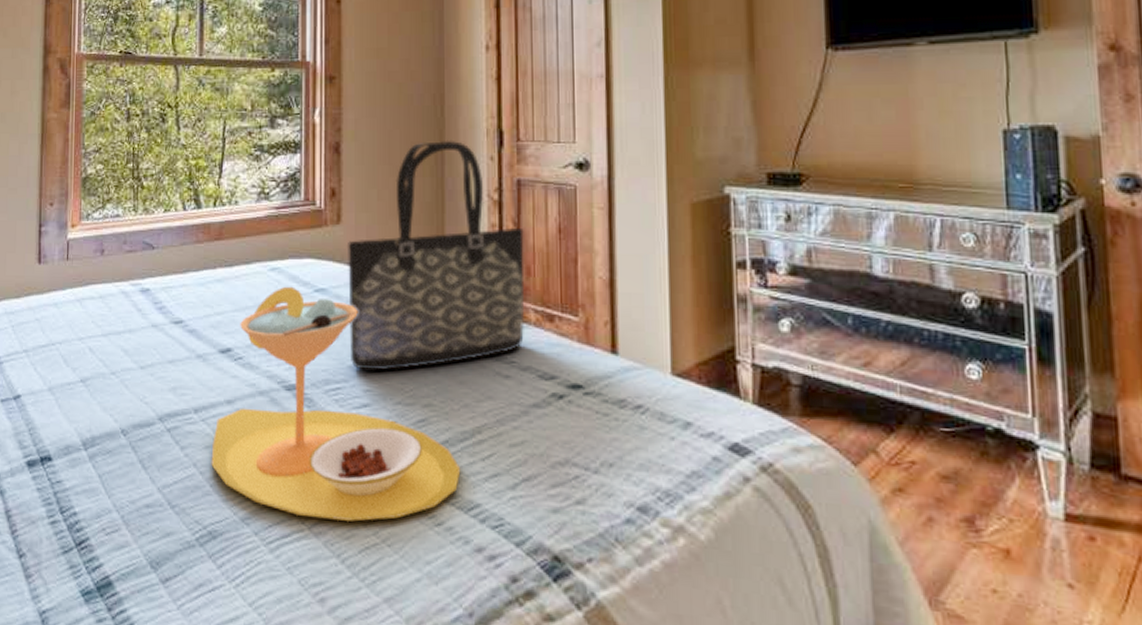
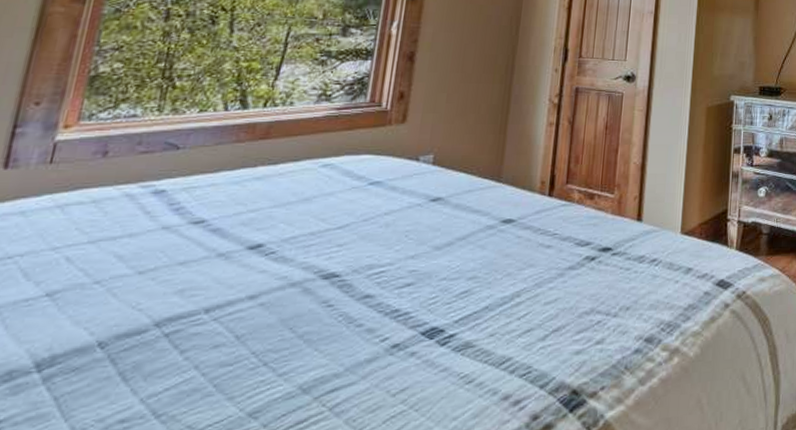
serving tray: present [211,286,461,522] -> none [218,180,497,399]
tote bag: present [346,140,525,371] -> none [399,54,577,253]

